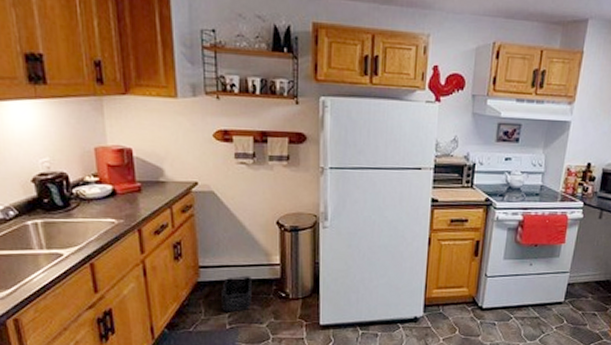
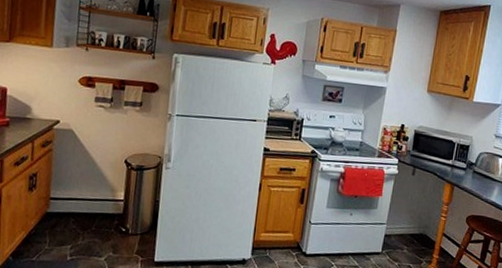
storage bin: present [222,275,252,312] -> none [65,209,97,244]

